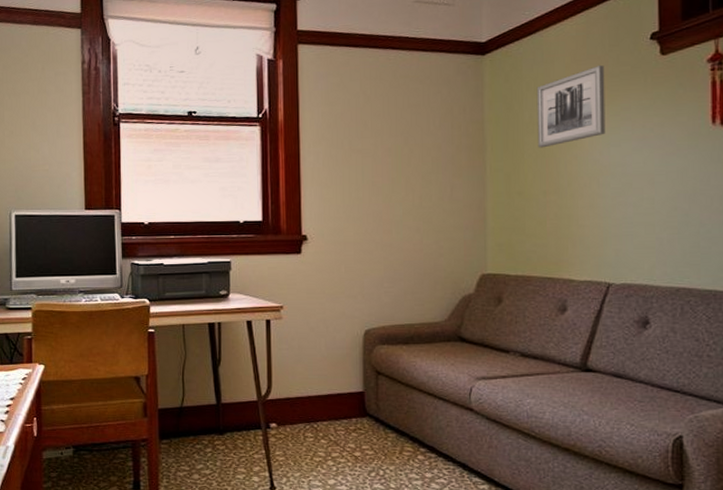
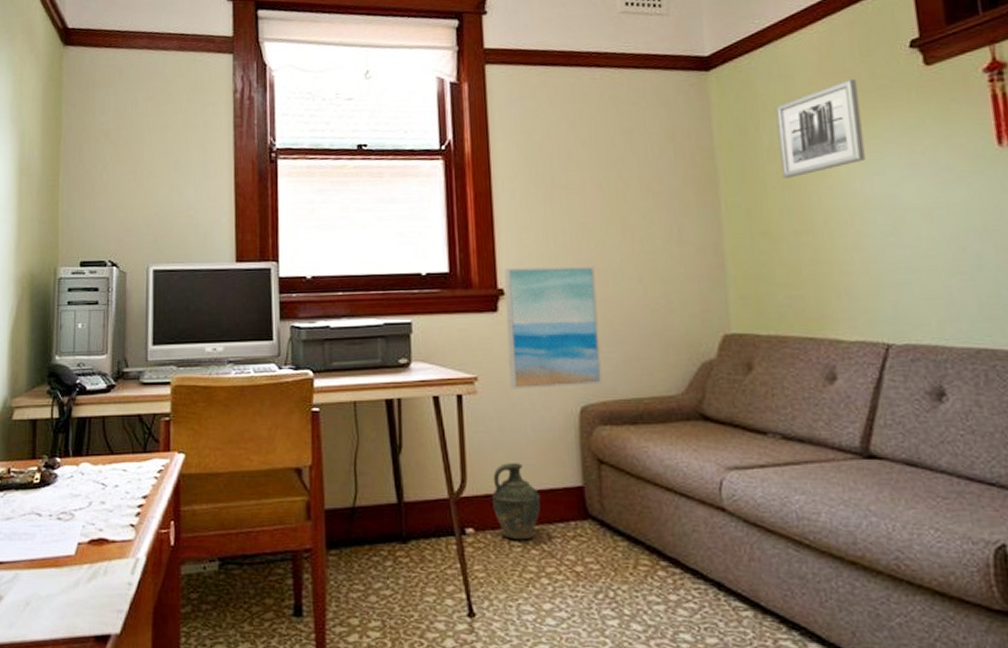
ceramic jug: none [292,374,330,433] -> present [492,463,541,540]
wall art: none [307,217,383,316] -> present [503,266,603,389]

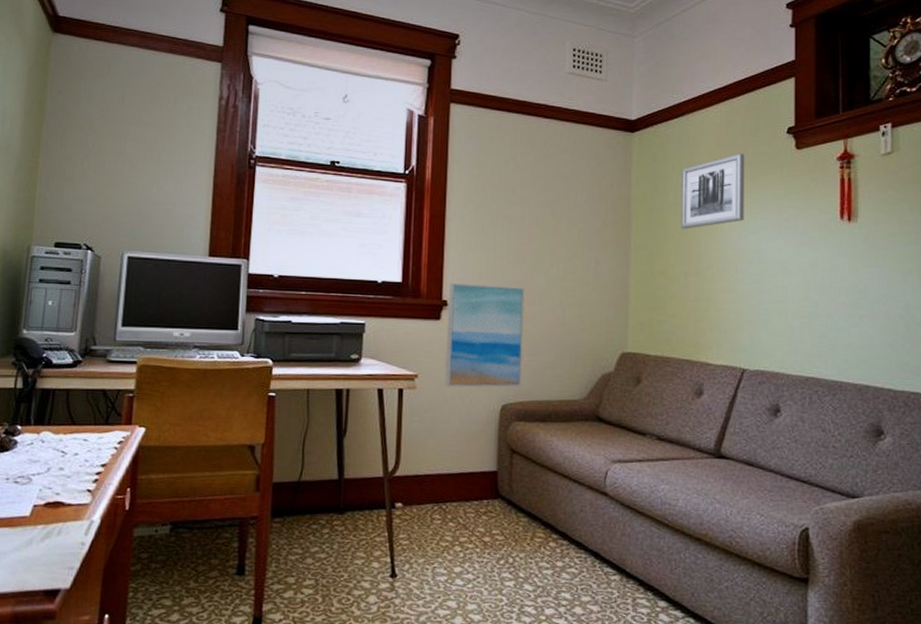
ceramic jug: present [492,463,541,540] -> none [420,449,462,514]

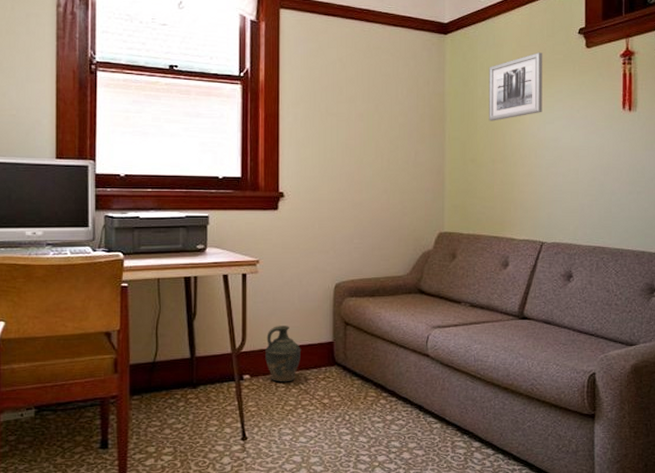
ceramic jug: none [420,449,462,514] -> present [265,326,302,382]
wall art: present [445,282,525,388] -> none [284,175,353,270]

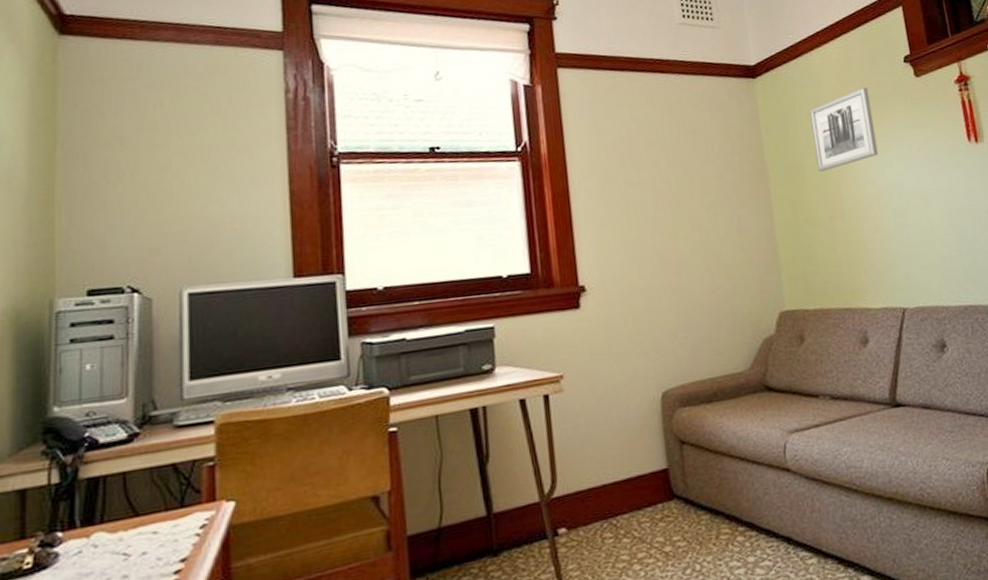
ceramic jug: present [265,326,302,382] -> none [582,455,630,532]

